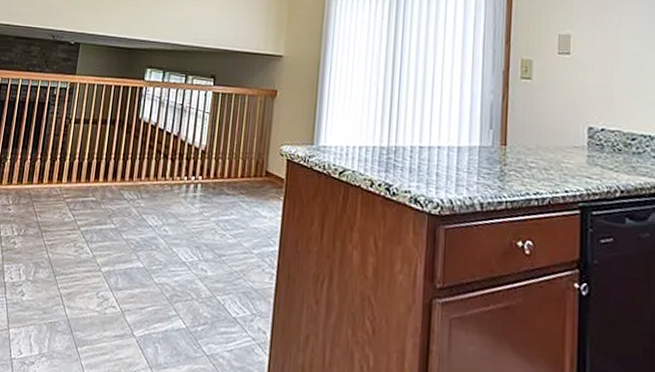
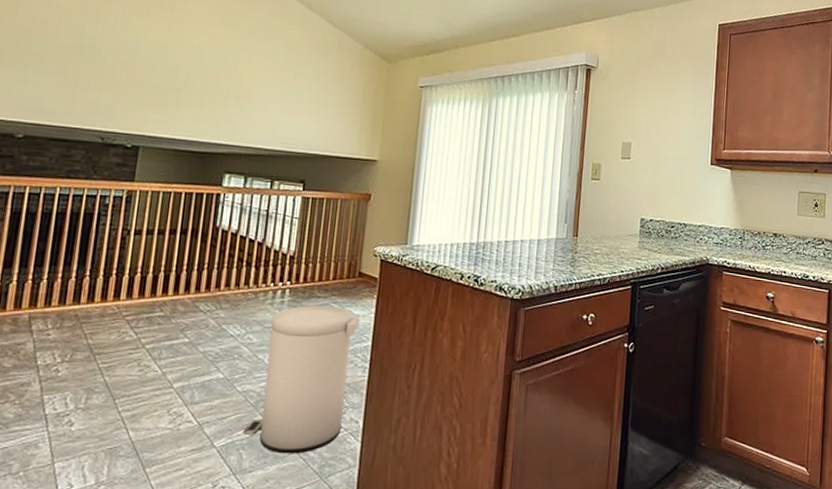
pedal bin: none [158,202,268,357] -> present [242,305,361,454]

